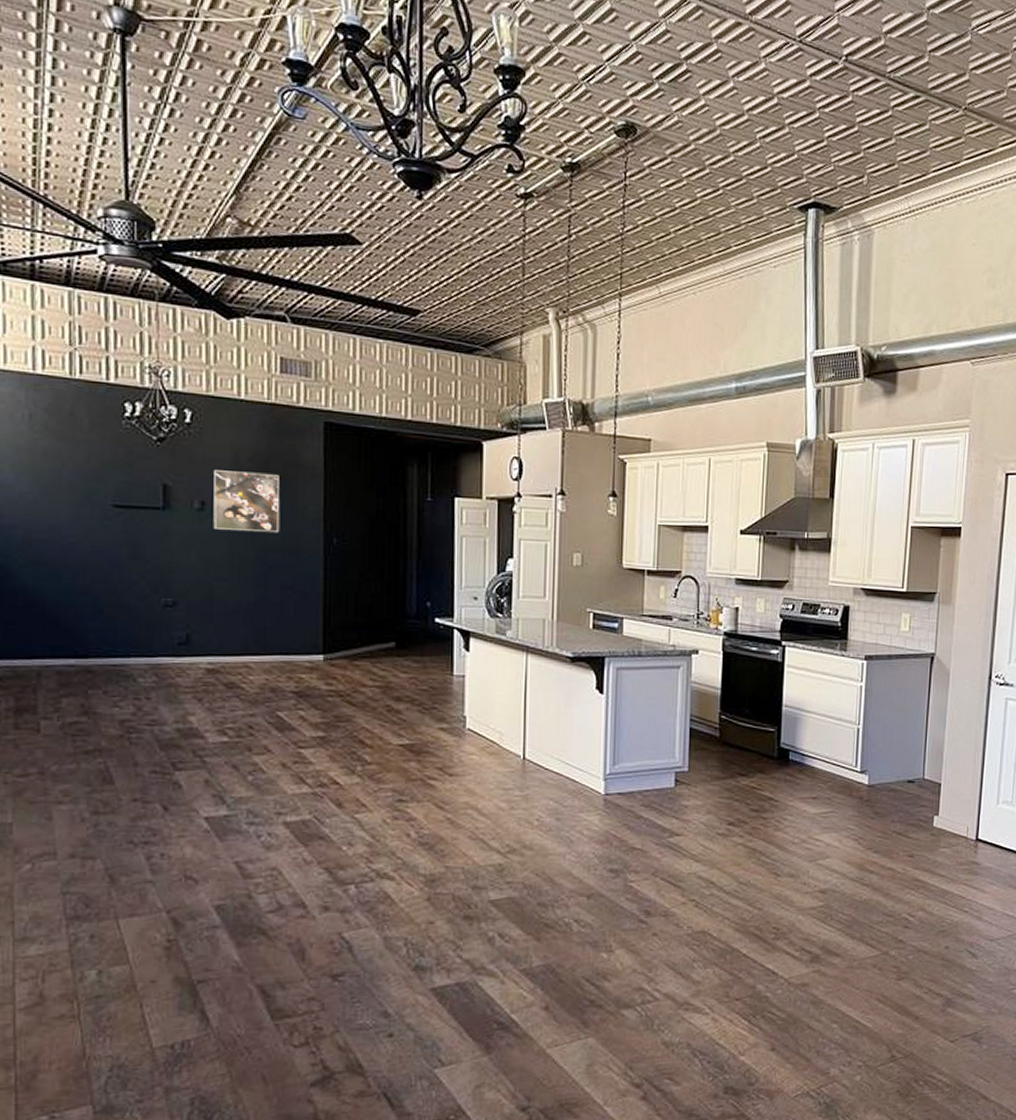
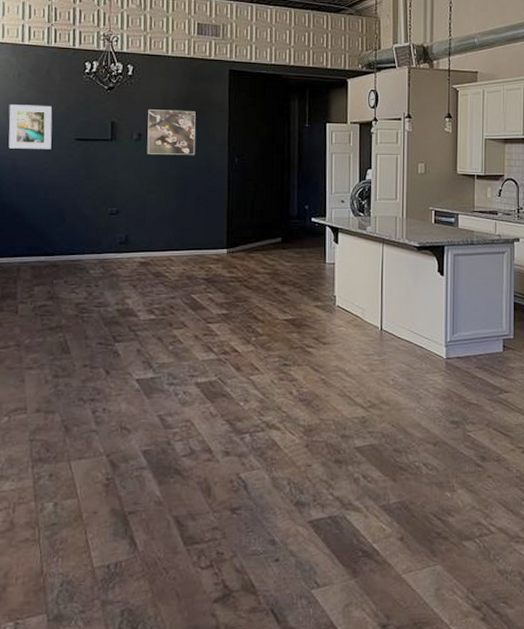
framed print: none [17,455,80,518] -> present [8,104,52,149]

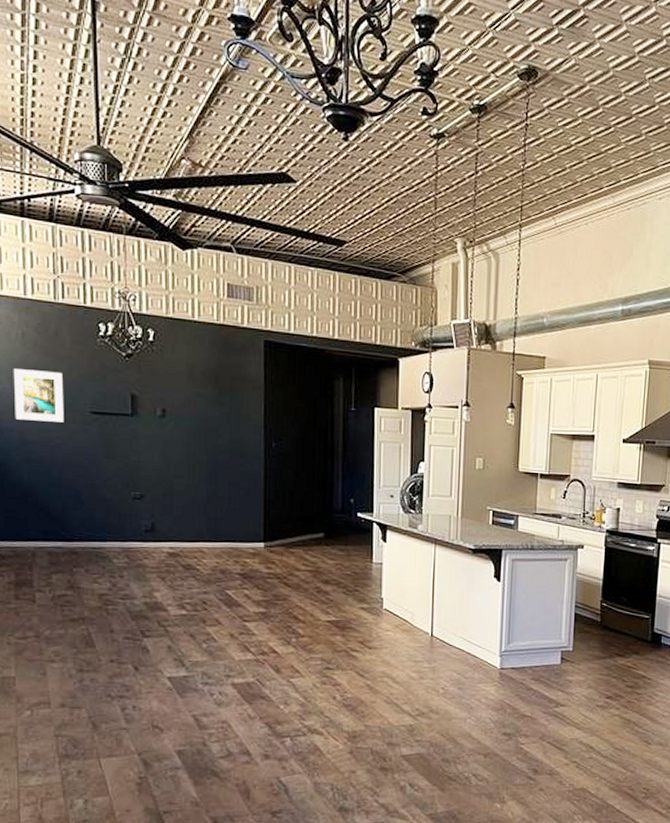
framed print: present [147,109,196,155] -> none [173,382,228,436]

